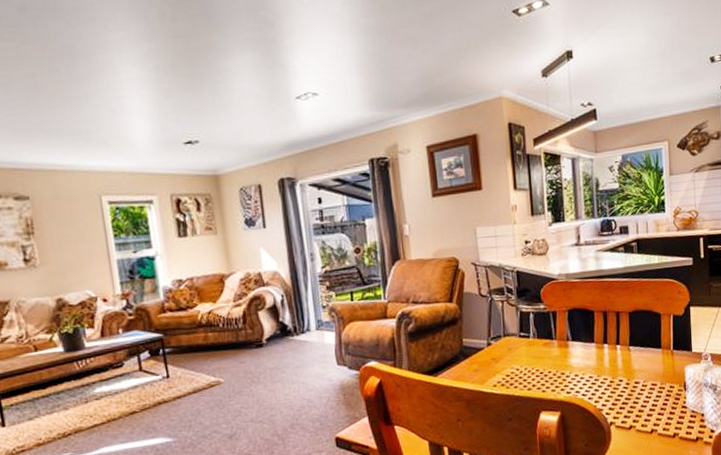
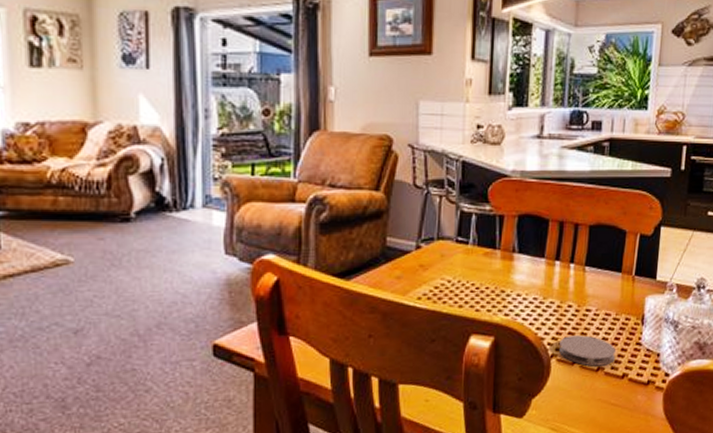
coaster: none [616,403,665,430] -> present [559,335,616,367]

